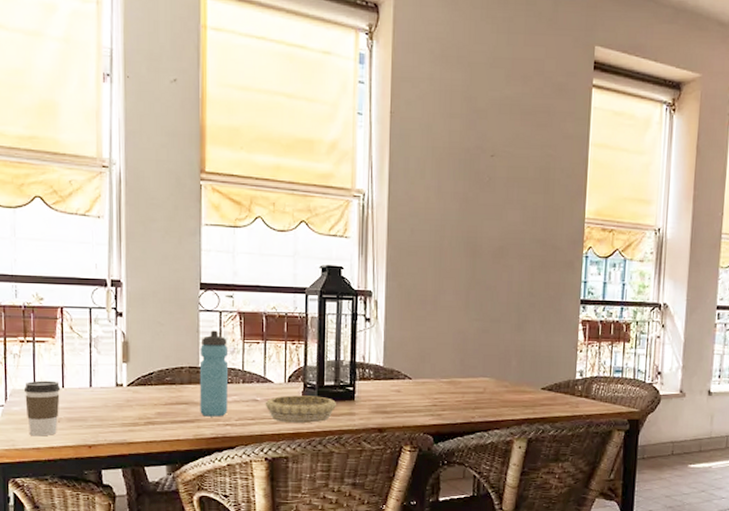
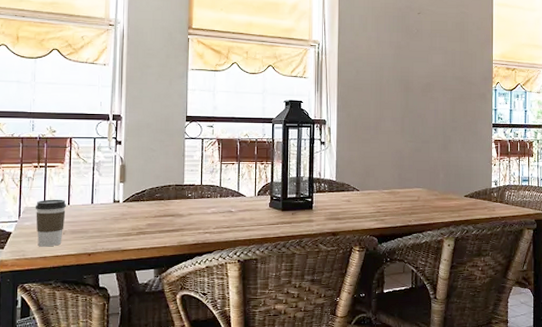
water bottle: present [199,330,229,417] -> none [184,154,209,226]
decorative bowl: present [265,395,337,424] -> none [238,206,298,230]

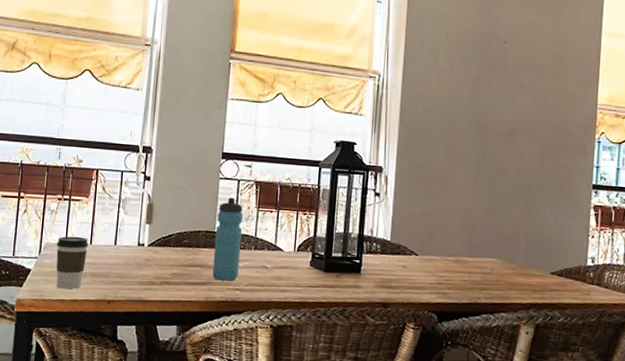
water bottle: none [184,154,209,226] -> present [212,197,244,281]

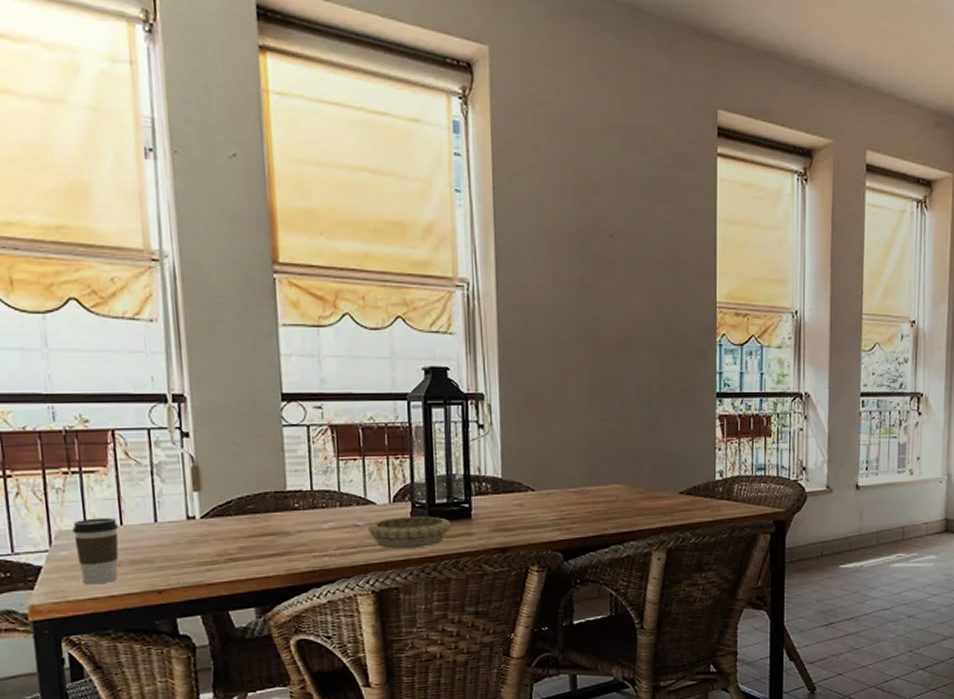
water bottle: present [212,197,244,281] -> none [286,447,324,548]
decorative bowl: none [274,264,344,294] -> present [367,516,452,549]

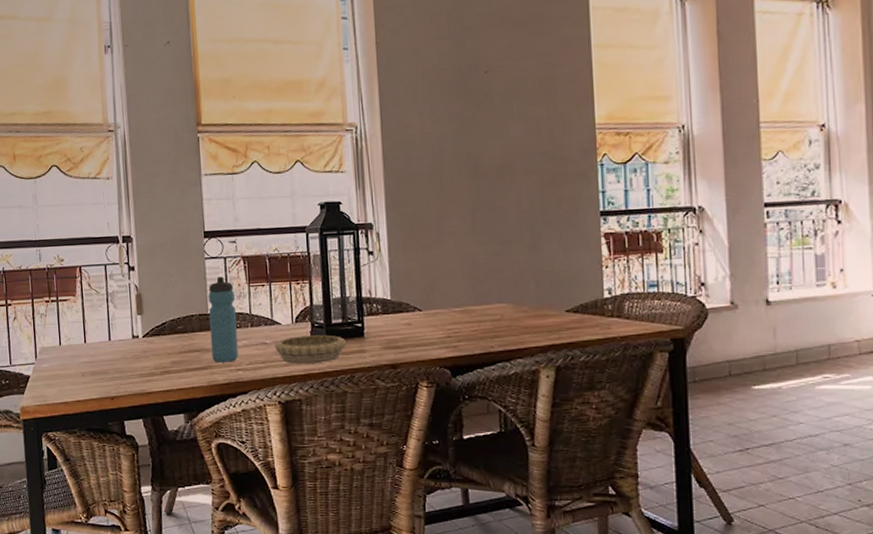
coffee cup: present [72,517,119,585] -> none [51,337,84,391]
water bottle: none [286,447,324,548] -> present [208,276,239,363]

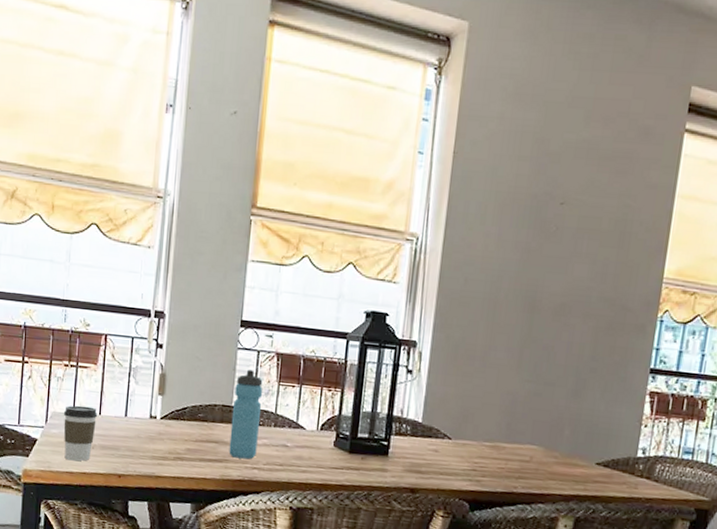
coffee cup: none [51,337,84,391] -> present [63,405,98,461]
decorative bowl: present [274,335,347,365] -> none [294,443,370,476]

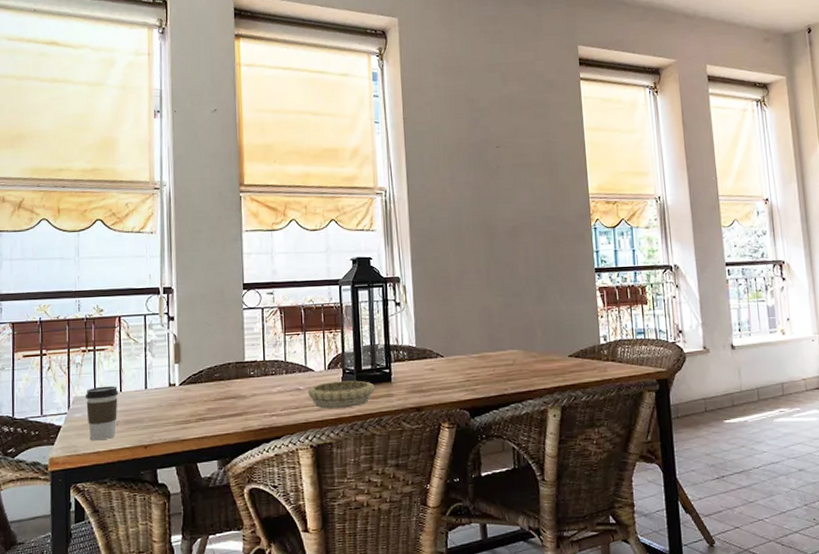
water bottle: present [229,369,263,460] -> none [245,326,273,409]
decorative bowl: none [294,443,370,476] -> present [307,380,376,409]

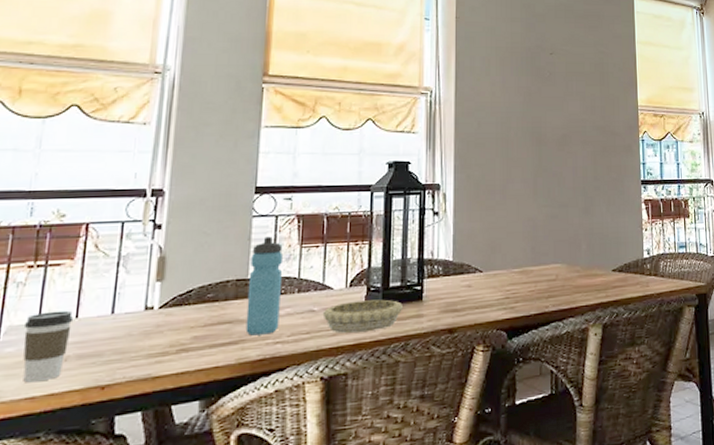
water bottle: none [245,326,273,409] -> present [245,236,284,336]

